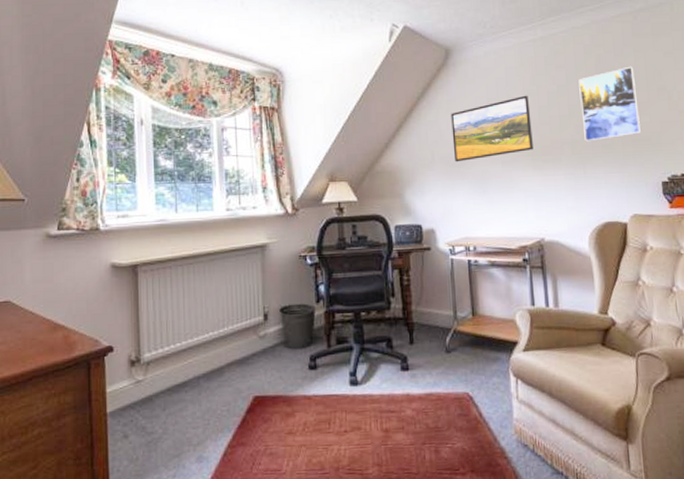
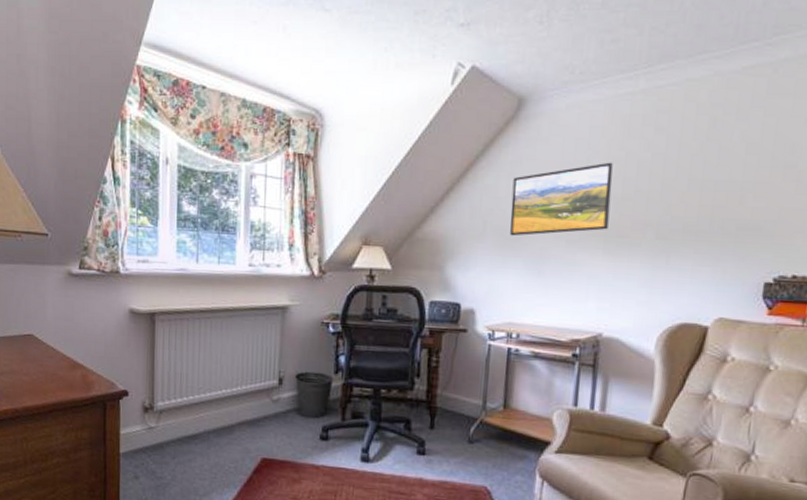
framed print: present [578,66,641,142] -> none [675,134,759,226]

